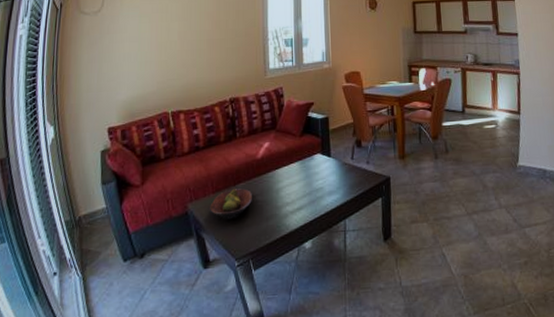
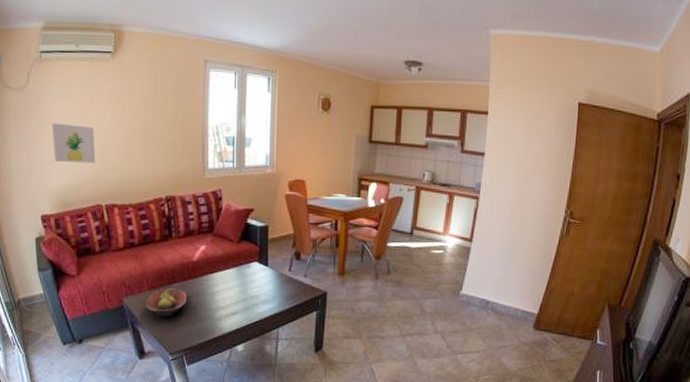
wall art: none [122,40,163,76] -> present [51,123,96,164]

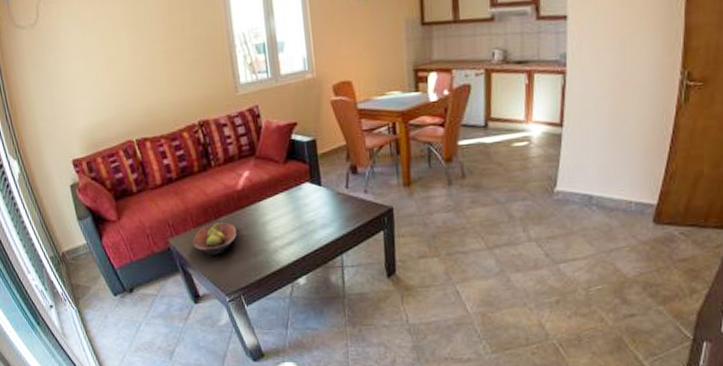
wall art: present [51,123,96,164] -> none [68,56,120,100]

